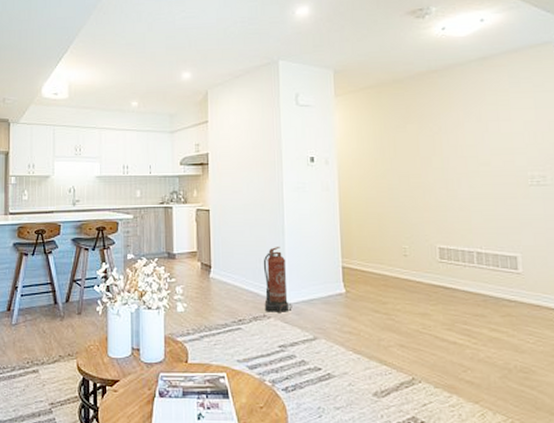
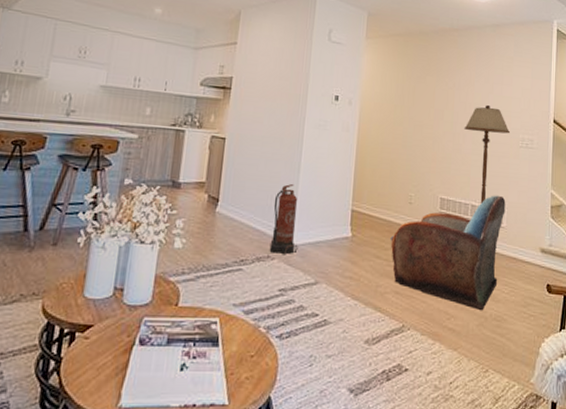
armchair: none [388,240,520,361] -> present [390,195,506,310]
floor lamp: none [458,145,516,250] -> present [464,105,511,204]

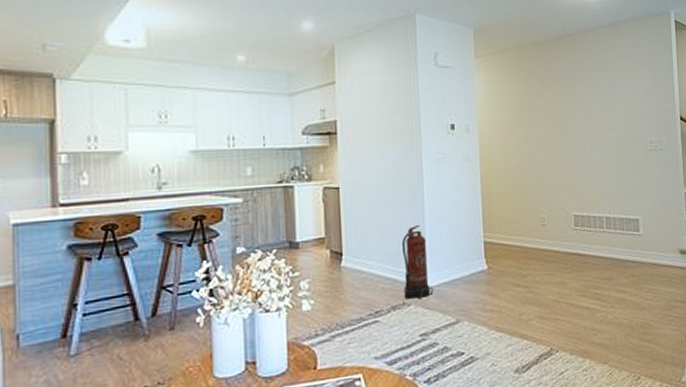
armchair: present [390,195,506,310] -> none [528,203,641,321]
floor lamp: present [464,105,511,204] -> none [590,112,638,214]

